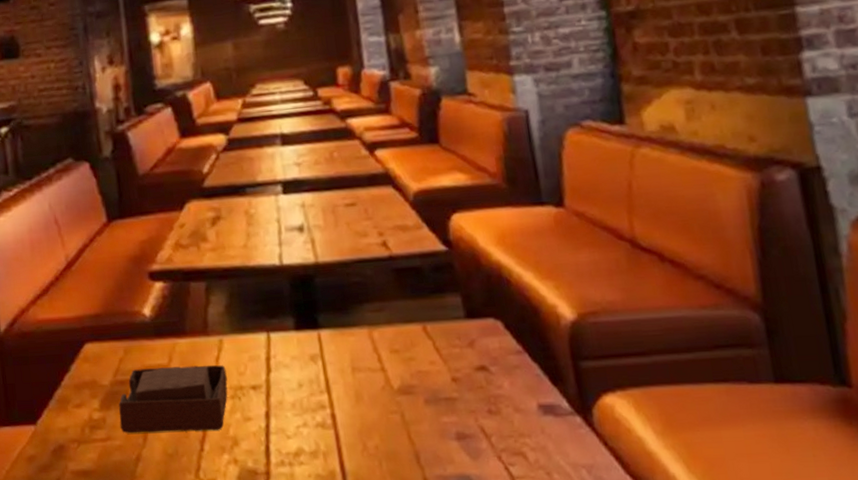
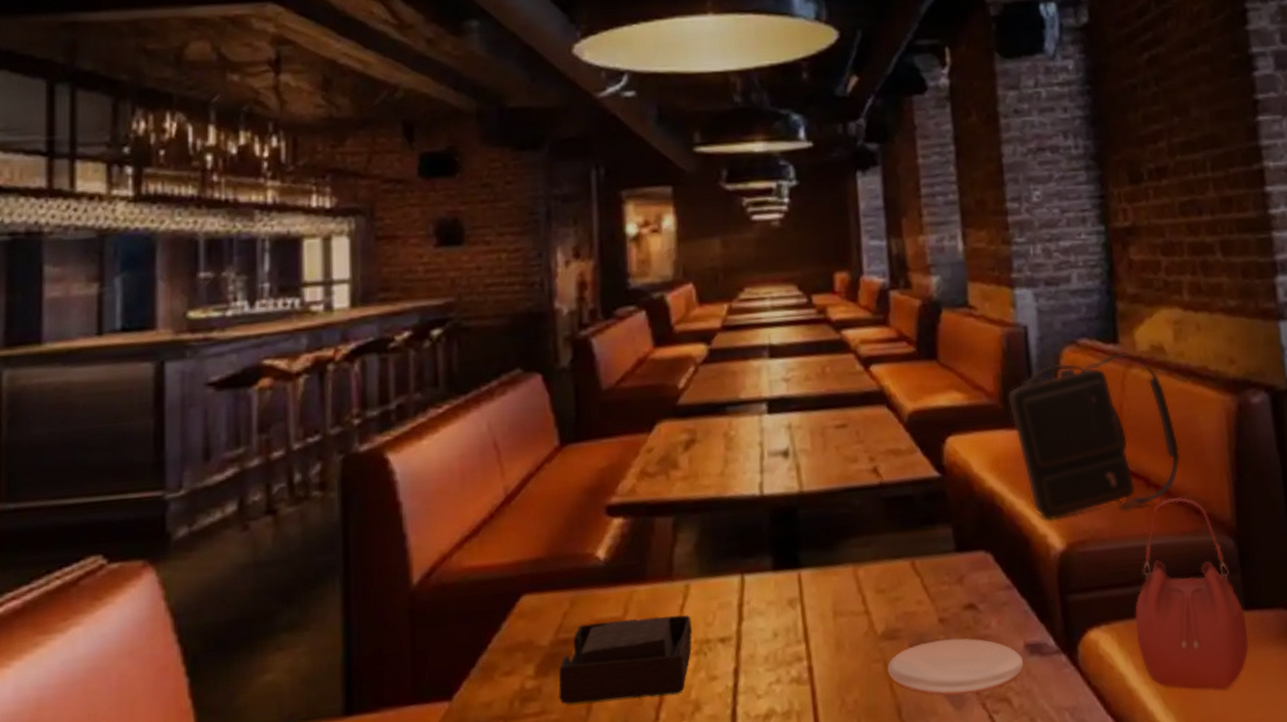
plate: none [404,396,538,448] -> present [887,638,1024,696]
backpack: none [511,134,697,291] -> present [1007,353,1181,520]
handbag: none [652,272,780,457] -> present [1135,497,1249,690]

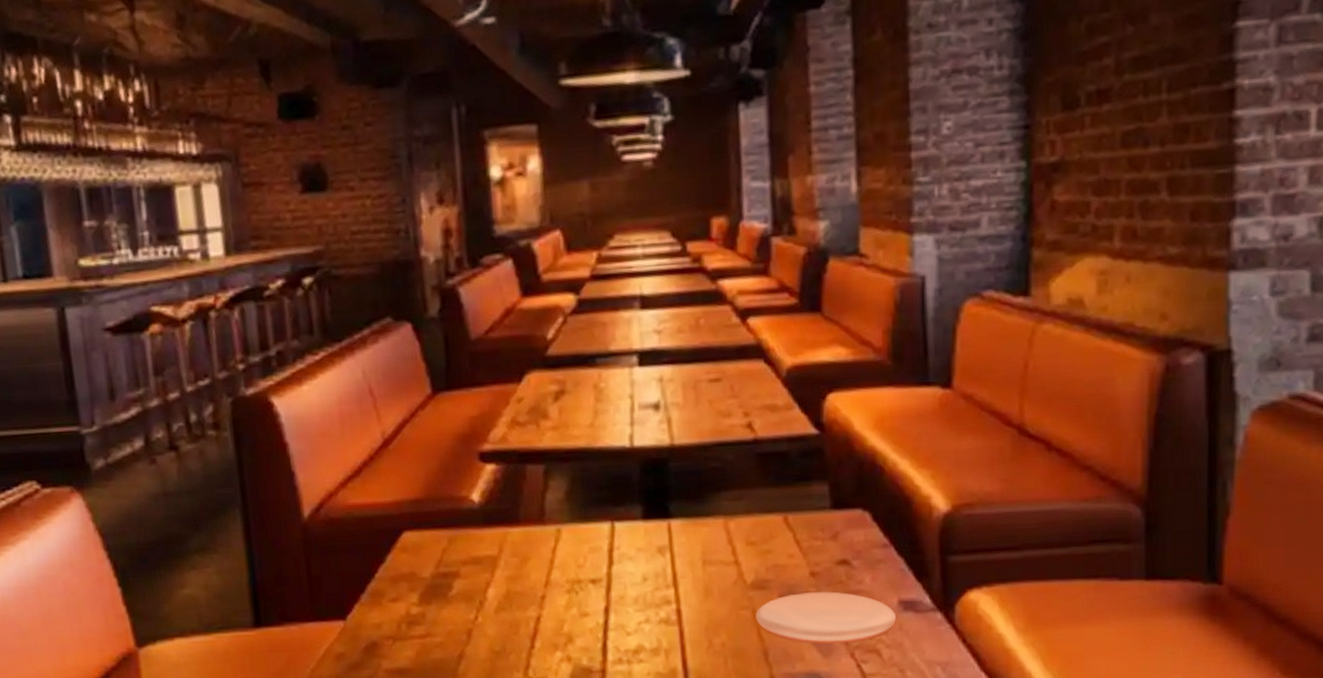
napkin holder: present [558,615,692,704] -> none [440,556,564,629]
backpack: present [1007,353,1181,520] -> none [897,307,1090,481]
handbag: present [1135,497,1249,690] -> none [1020,463,1146,654]

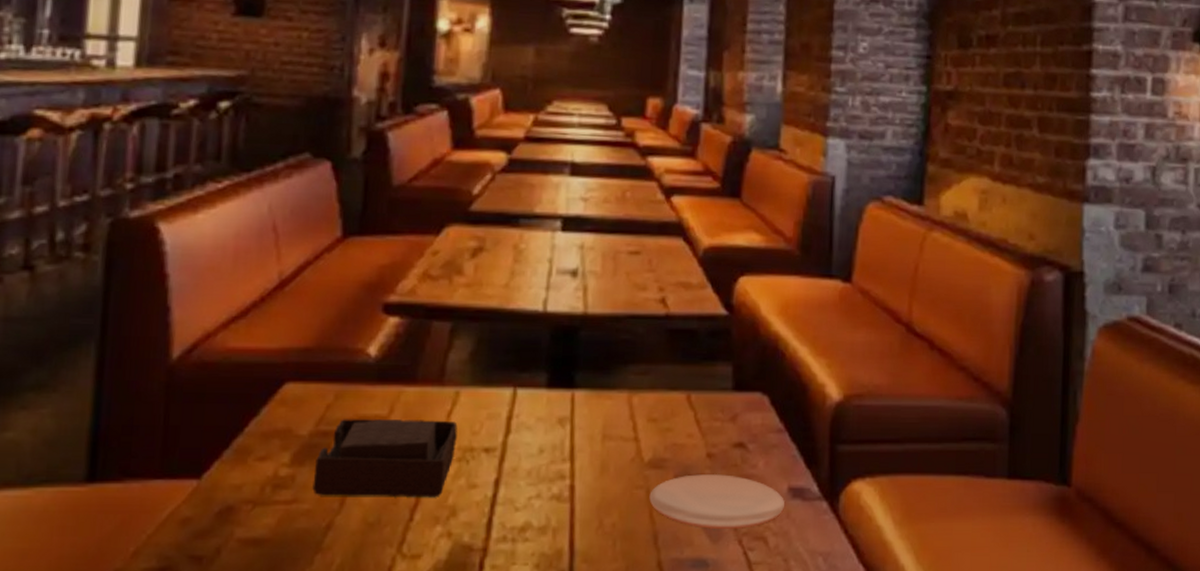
napkin holder: none [440,556,564,629] -> present [312,419,458,498]

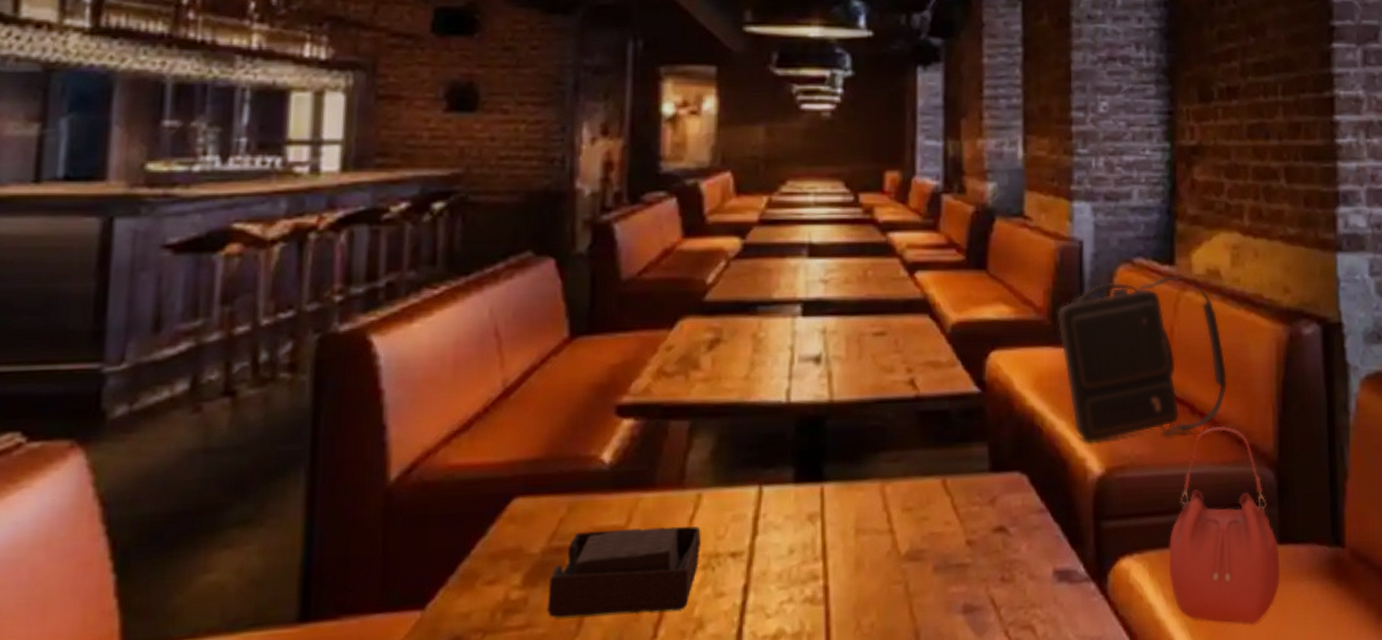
plate: present [649,474,785,530] -> none [908,562,1052,622]
backpack: none [805,215,968,370] -> present [1057,275,1228,443]
handbag: none [898,363,1007,550] -> present [1168,426,1281,623]

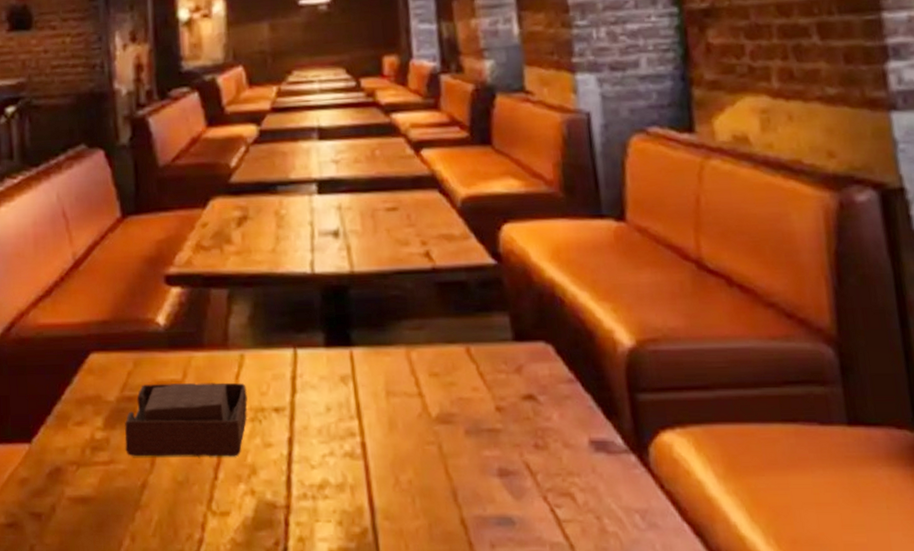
backpack: present [1057,275,1228,443] -> none [568,143,769,314]
handbag: present [1168,426,1281,623] -> none [715,299,853,507]

